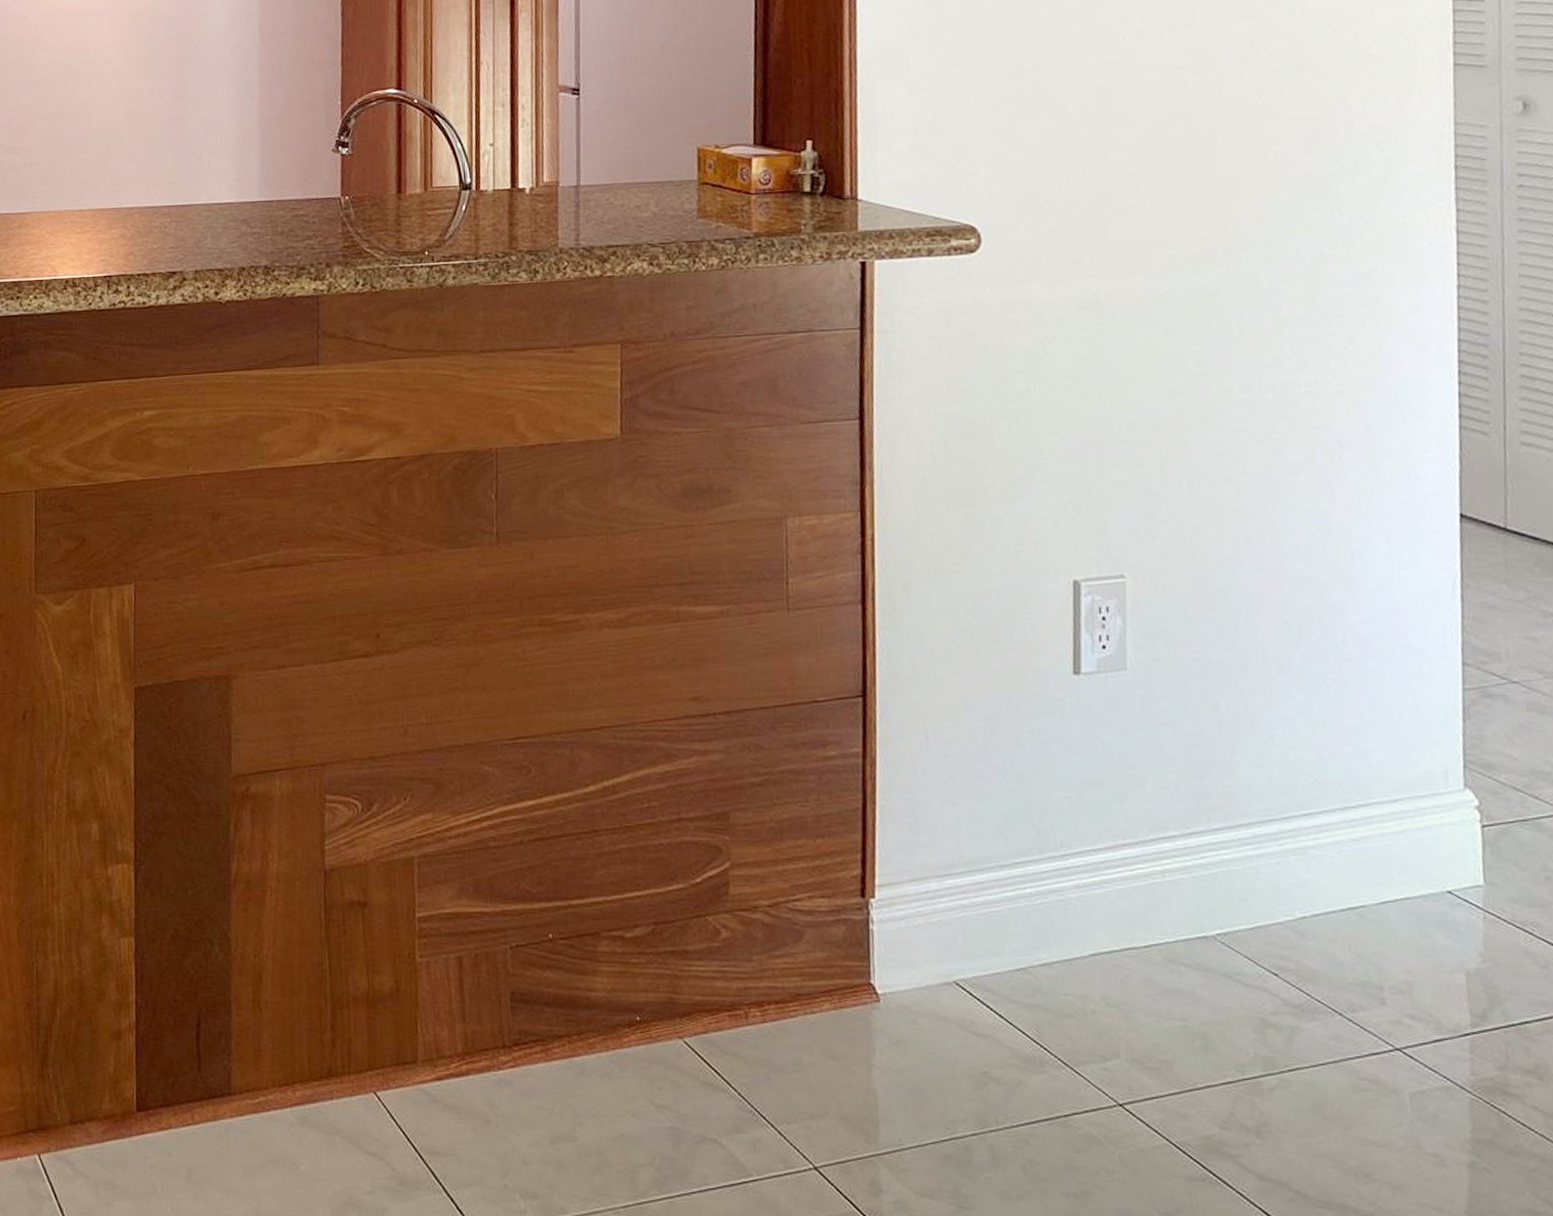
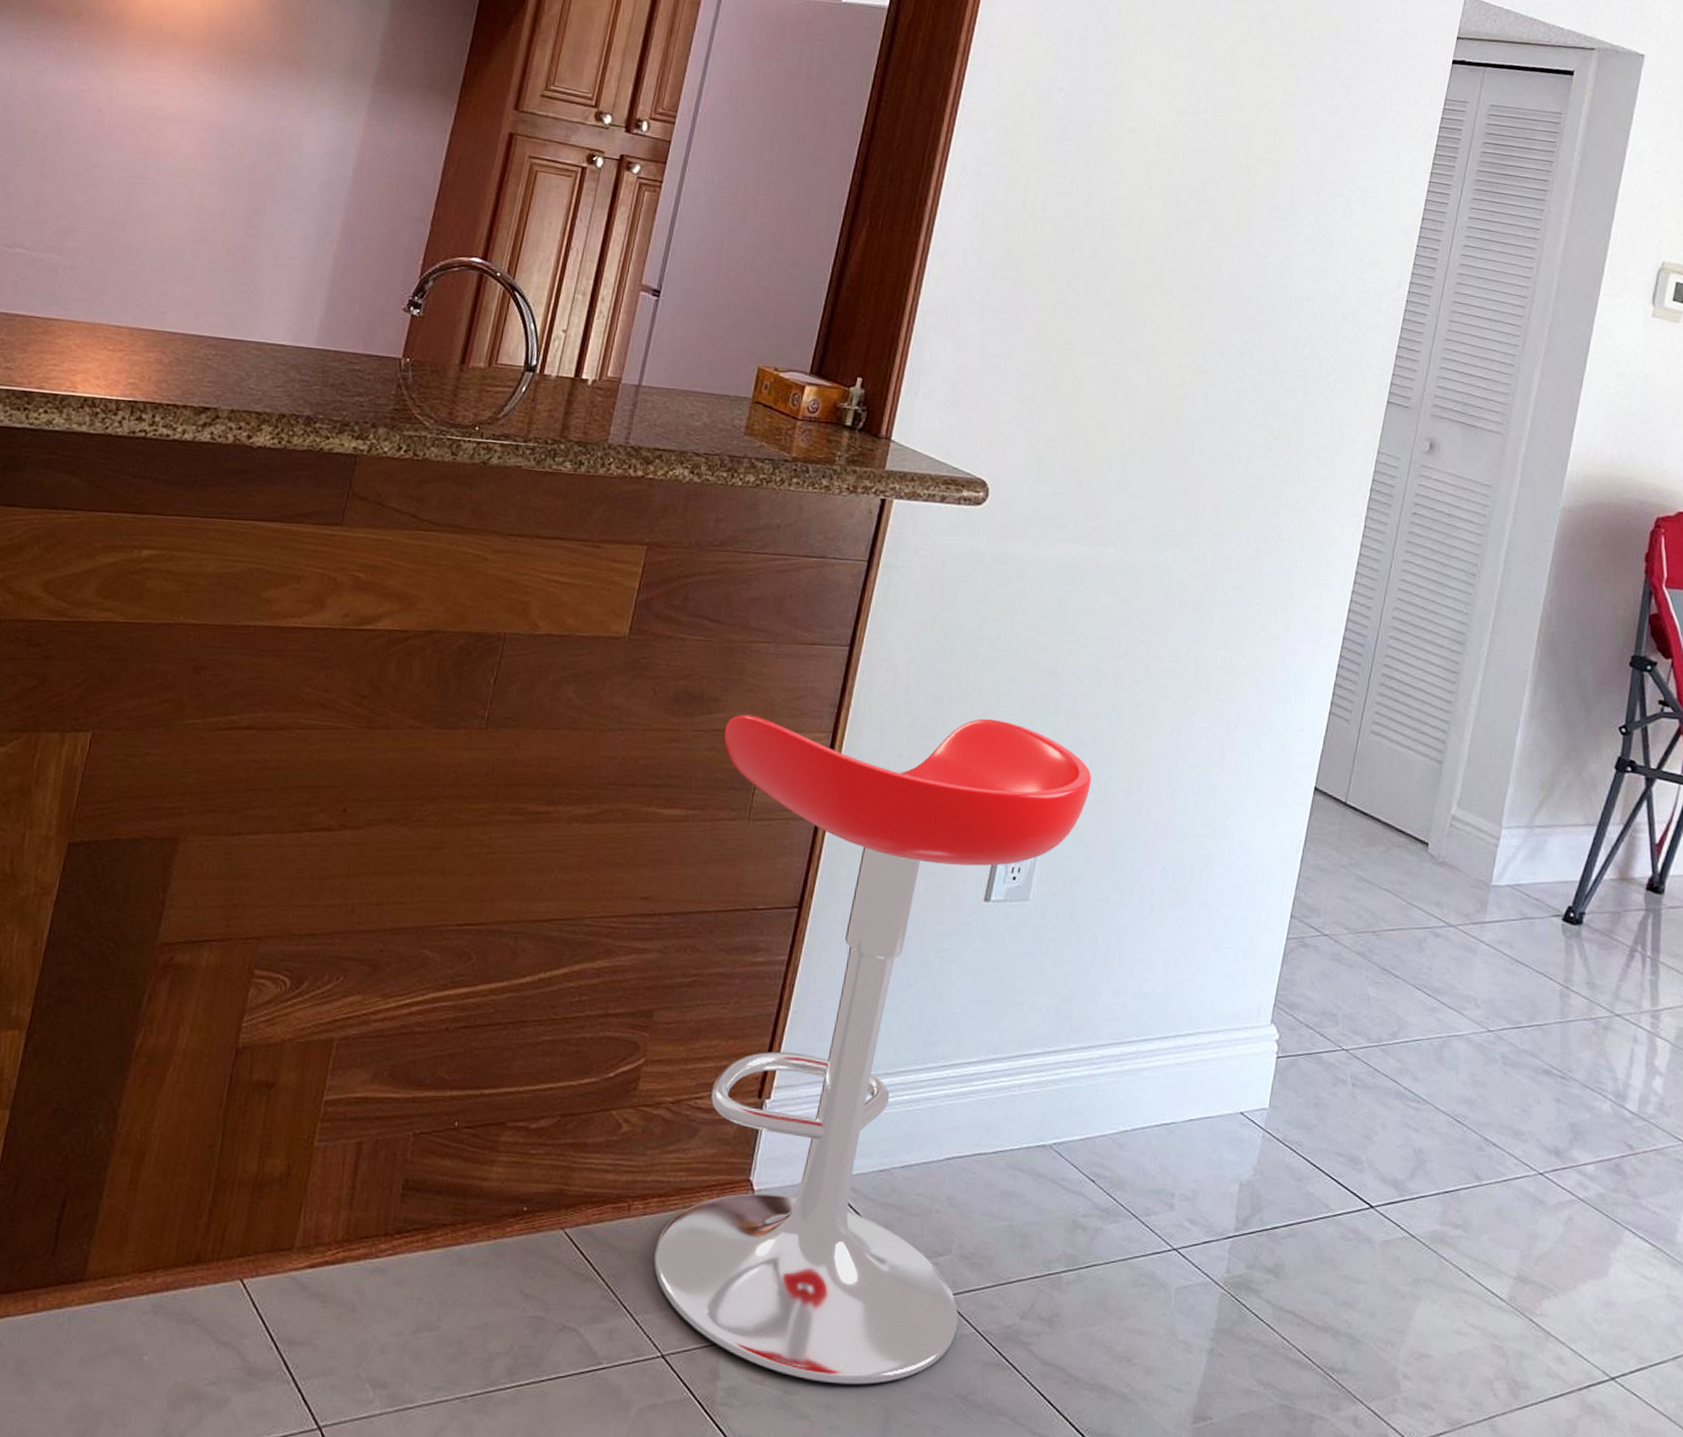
bar stool: none [741,478,1174,1200] -> present [654,714,1091,1385]

